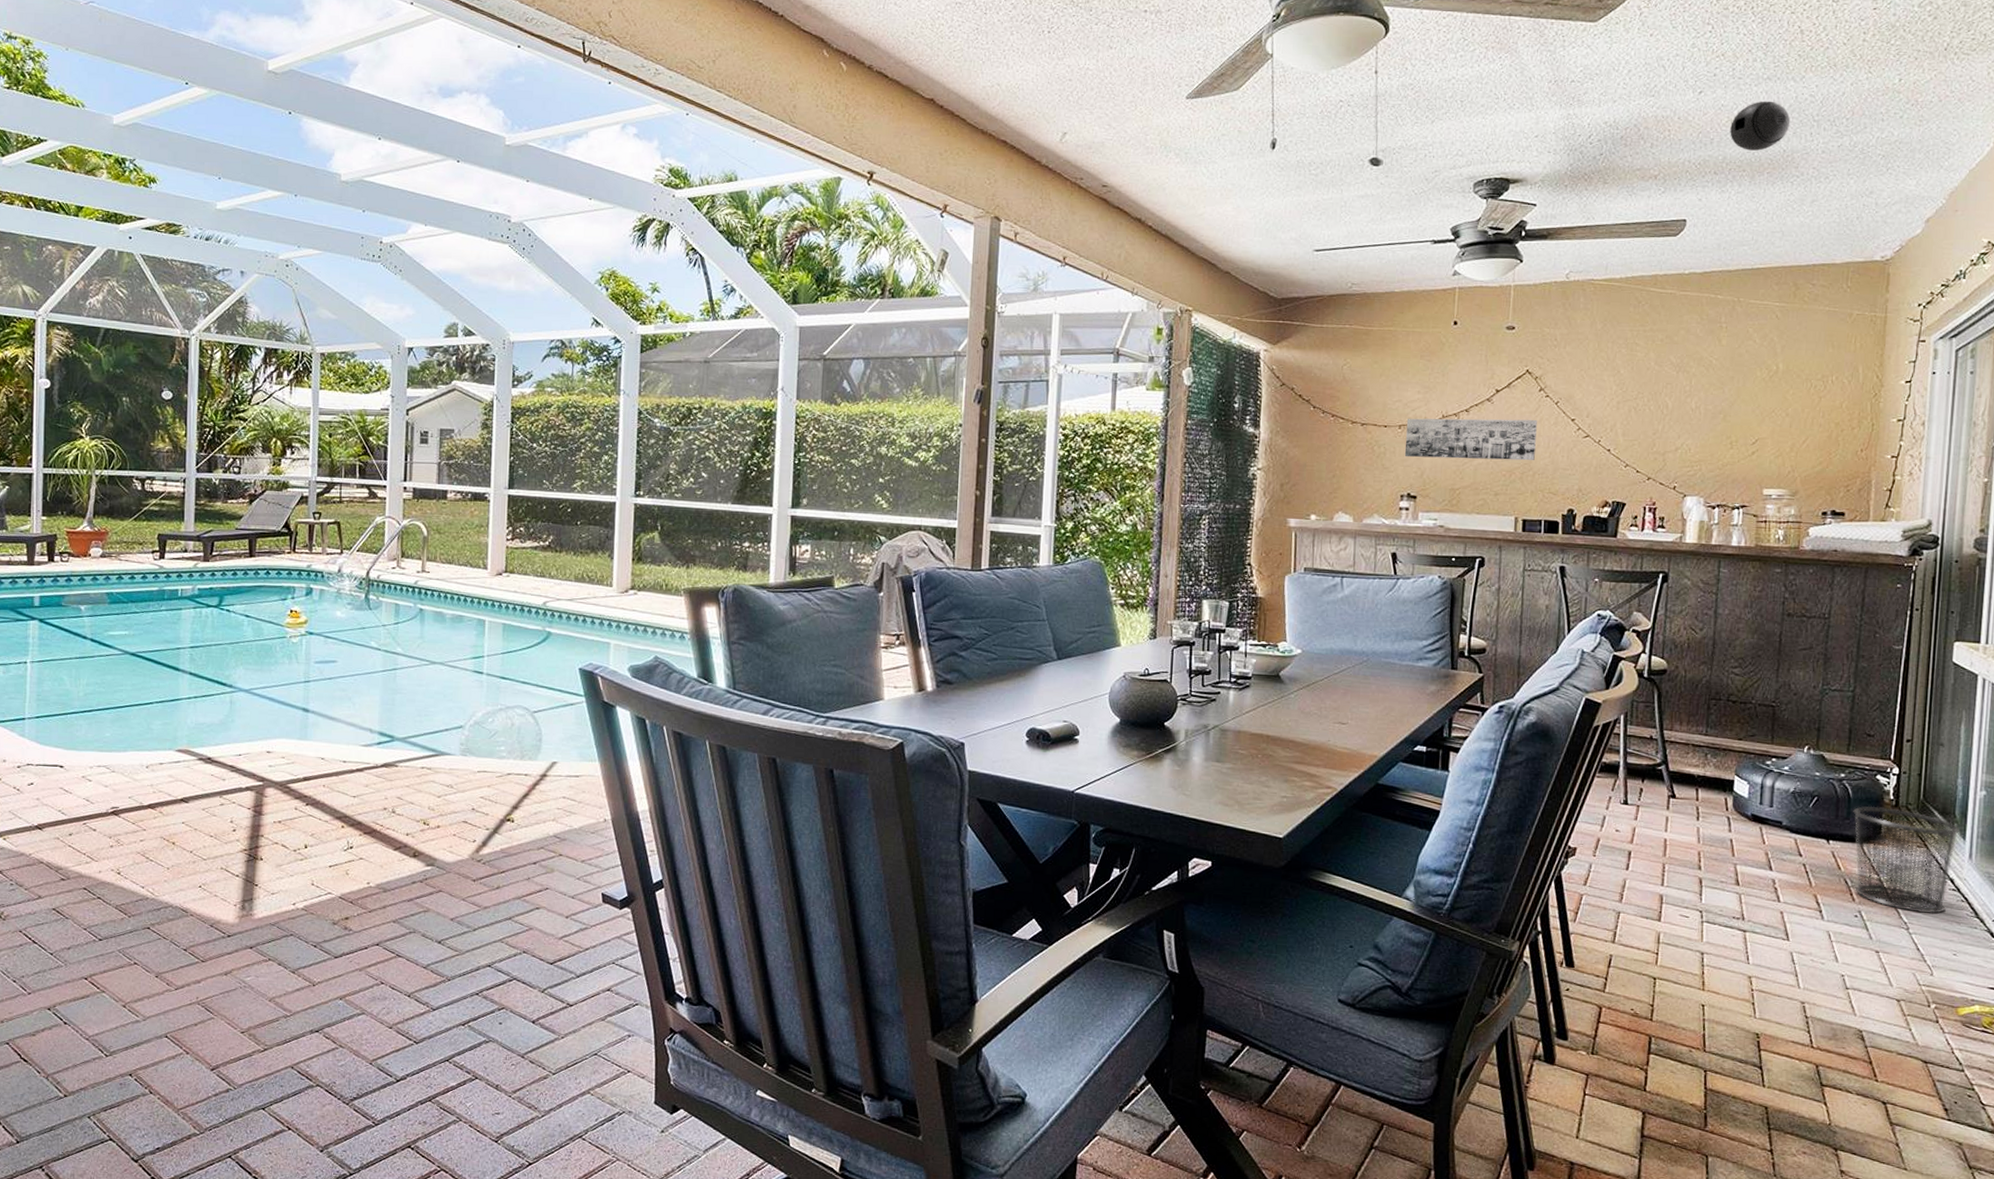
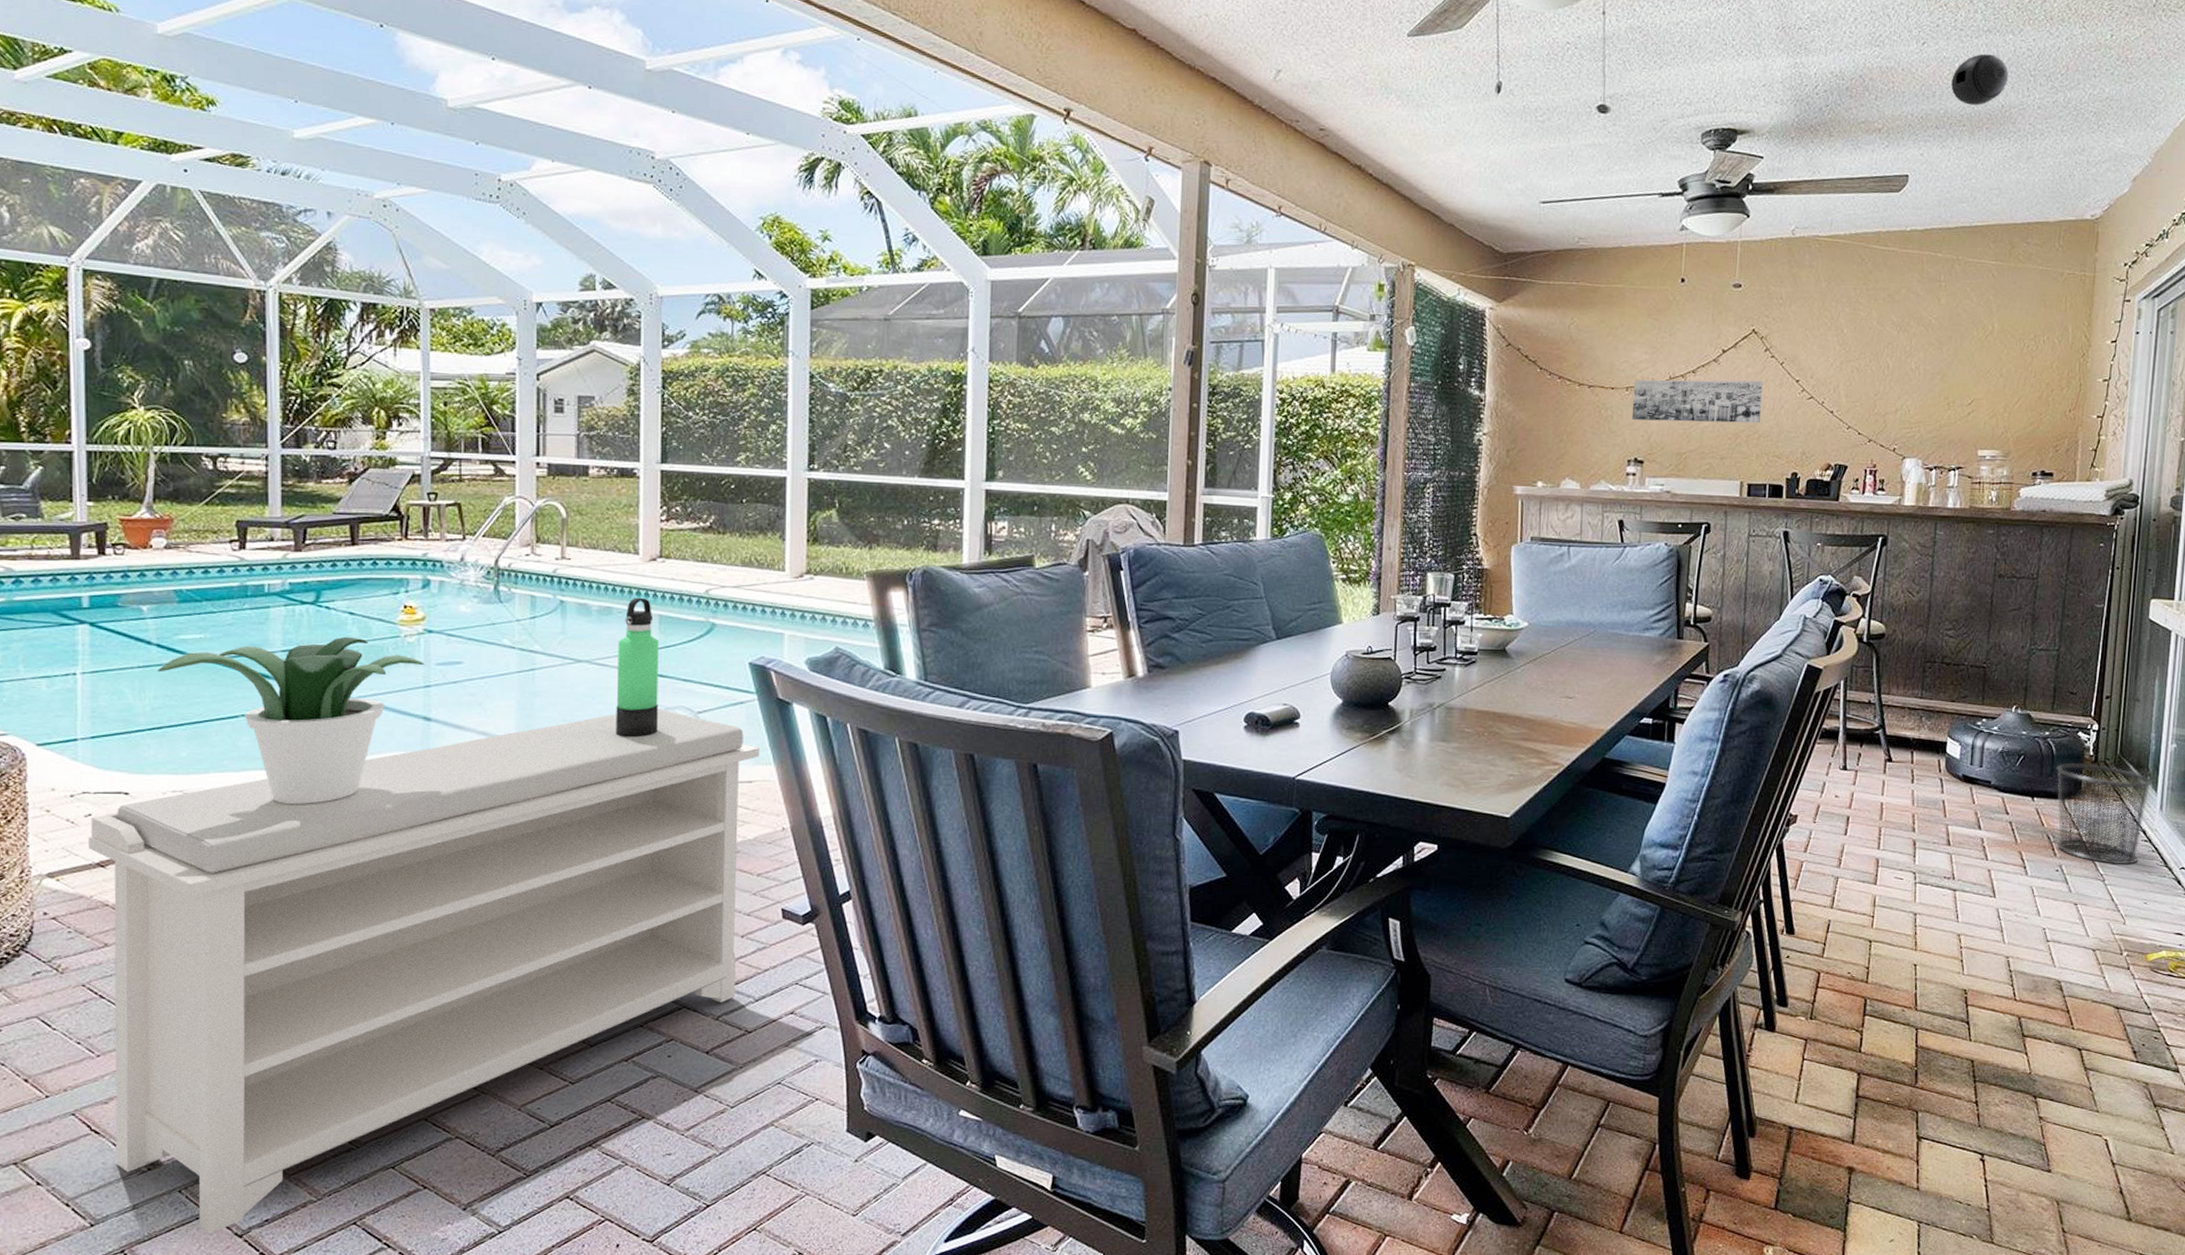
bench: none [30,707,586,1158] -> present [88,708,759,1235]
potted plant: none [90,636,306,782] -> present [157,636,425,804]
thermos bottle: none [463,607,502,733] -> present [616,597,659,738]

